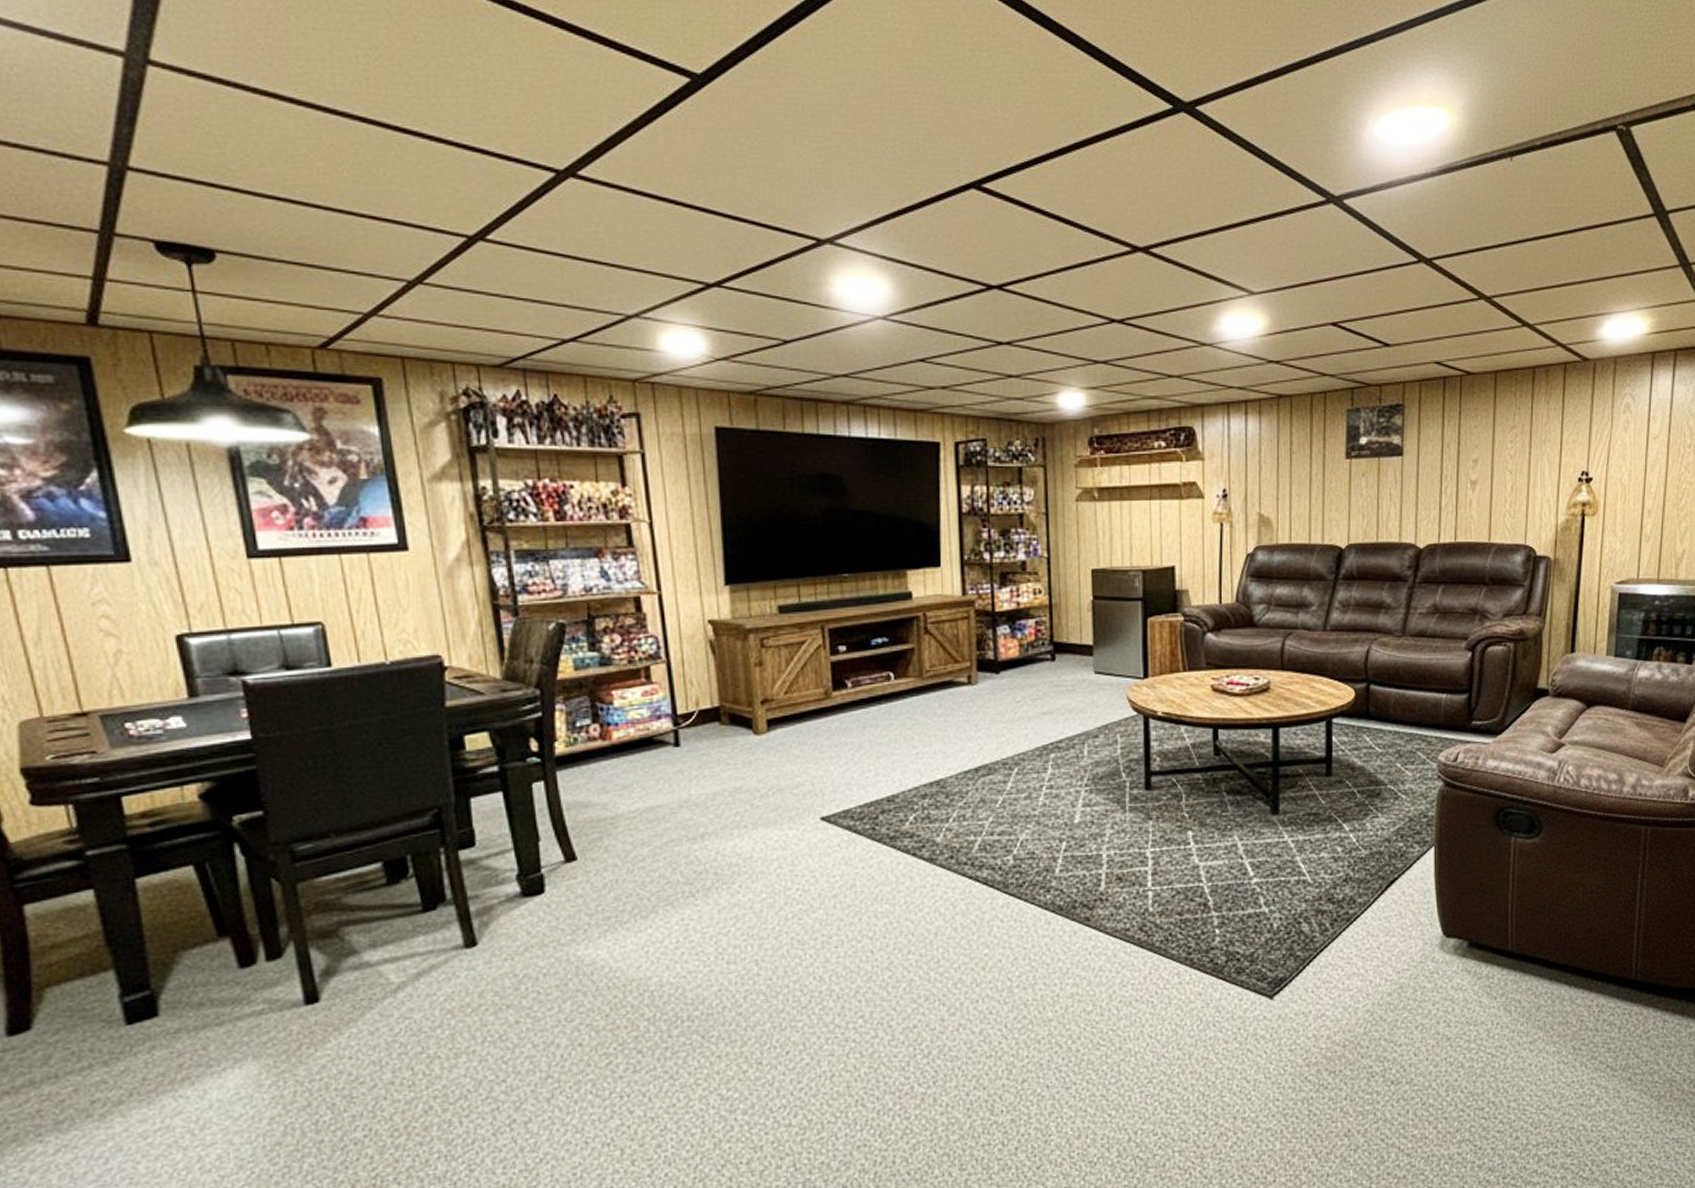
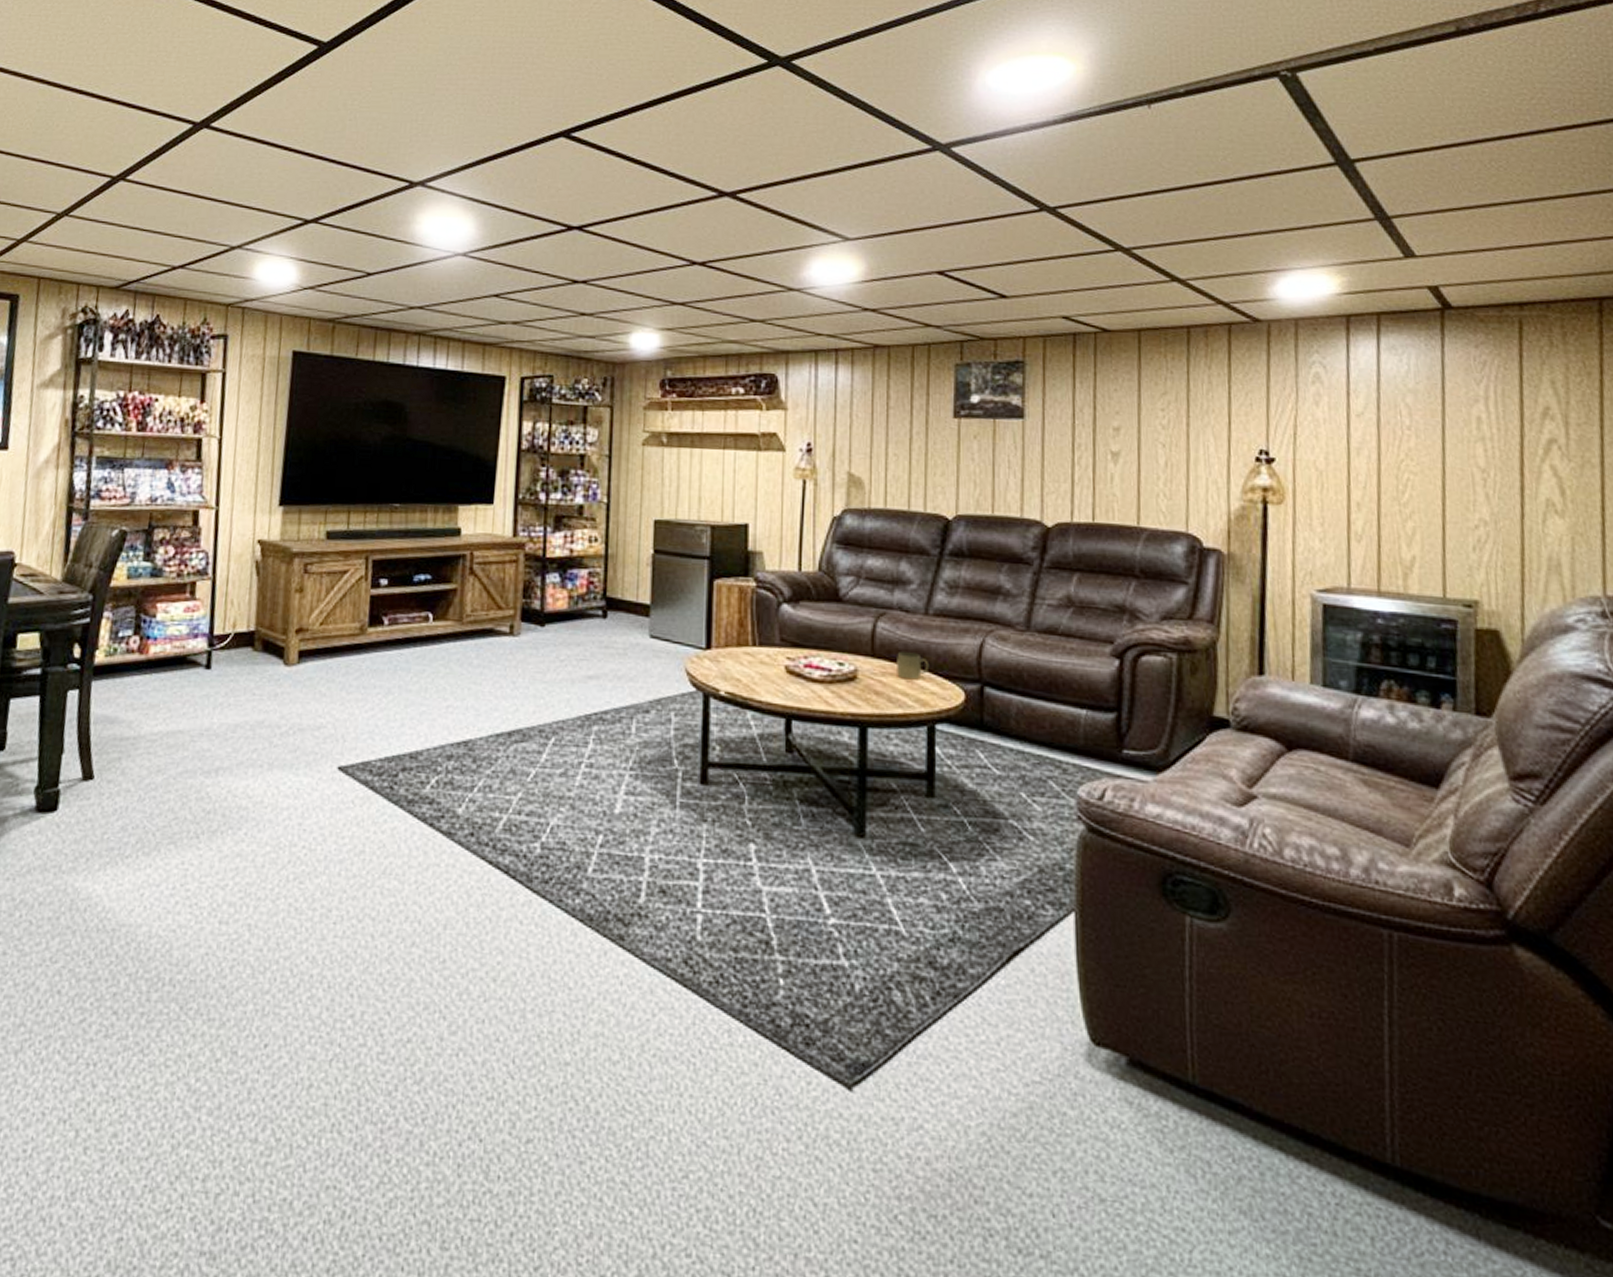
mug: none [1301,662,1327,687] -> present [897,651,930,682]

